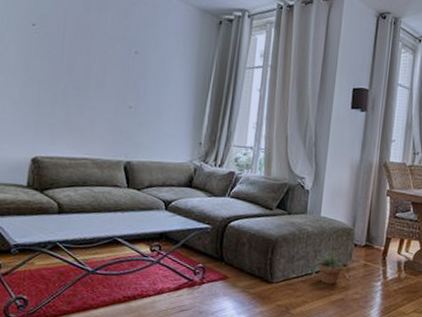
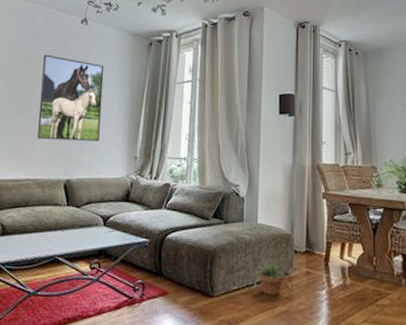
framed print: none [95,25,169,124] -> present [37,54,105,141]

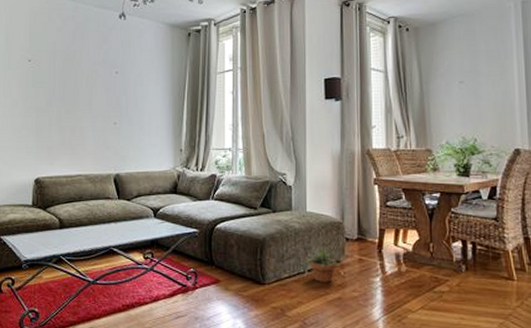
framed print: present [37,54,105,141] -> none [85,52,145,136]

